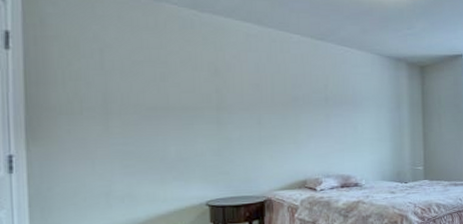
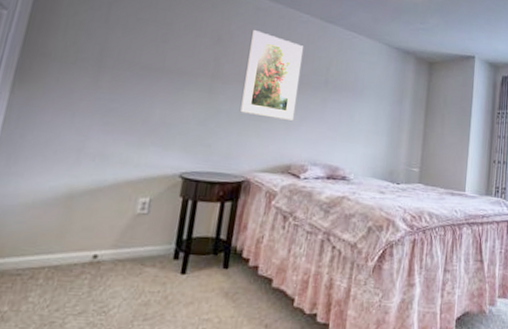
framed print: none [247,57,301,140] -> present [239,30,304,121]

